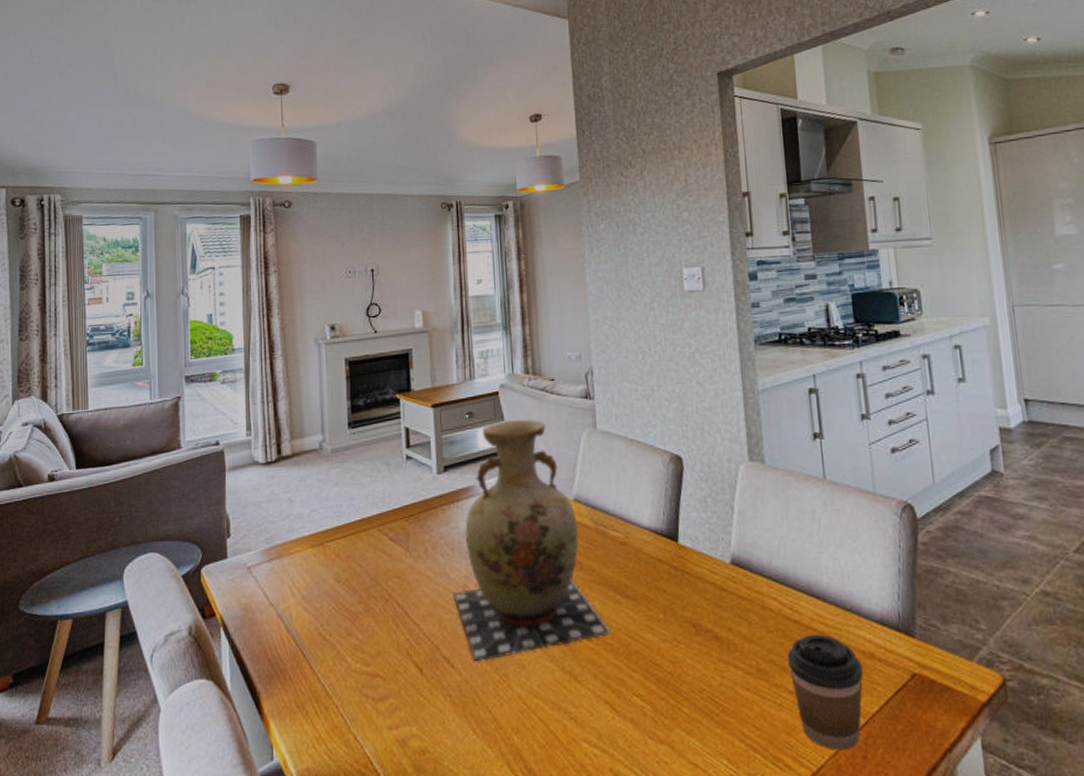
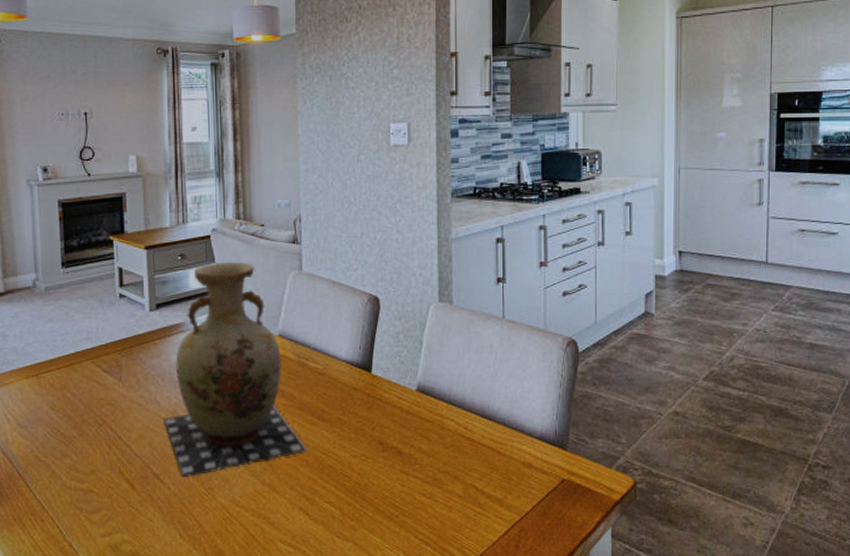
coffee cup: present [787,634,864,750] -> none [460,449,522,542]

